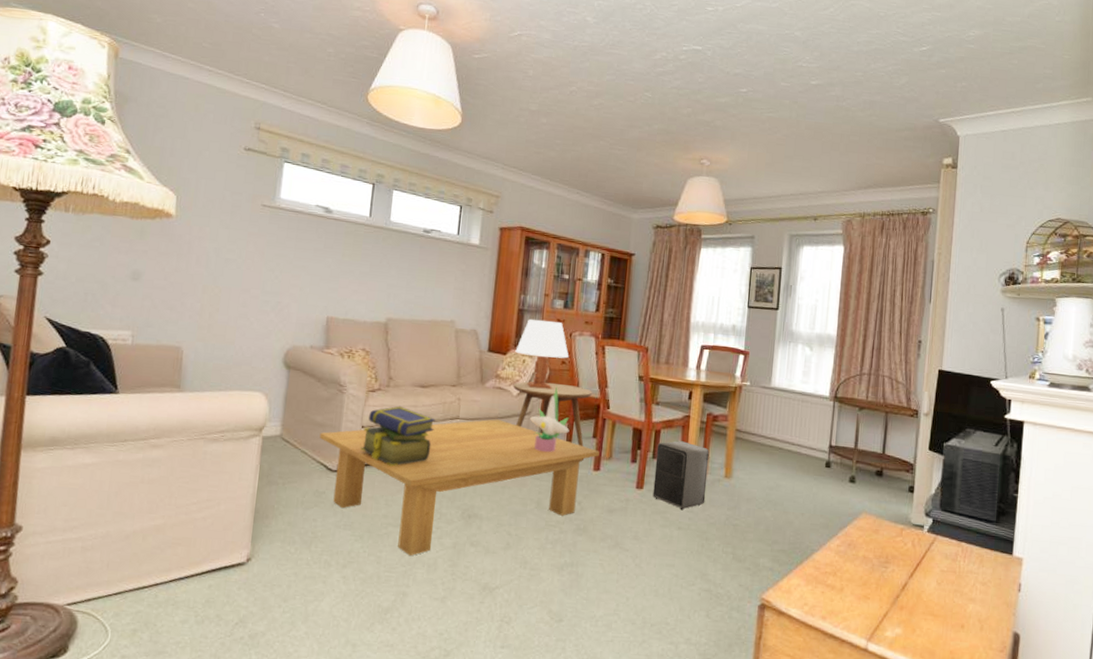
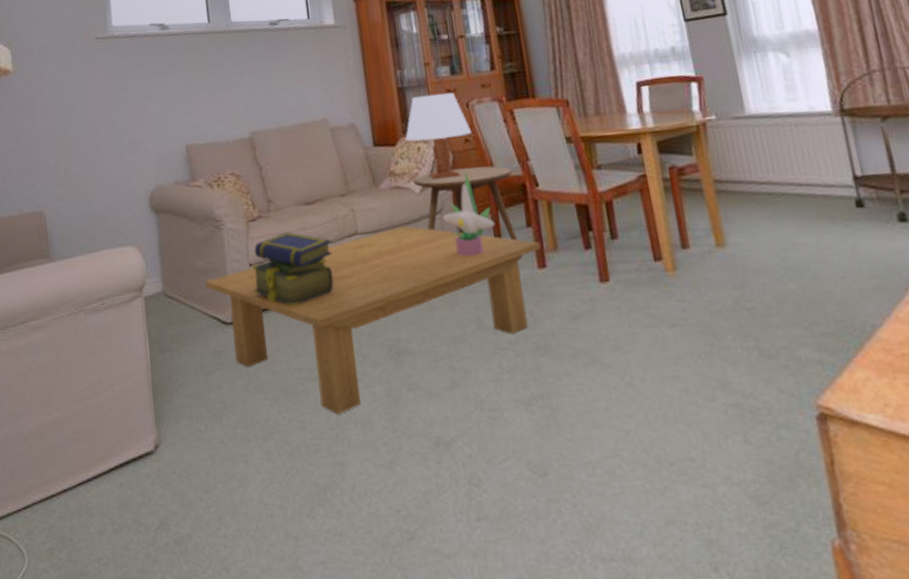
speaker: present [652,441,710,511] -> none [613,209,699,301]

